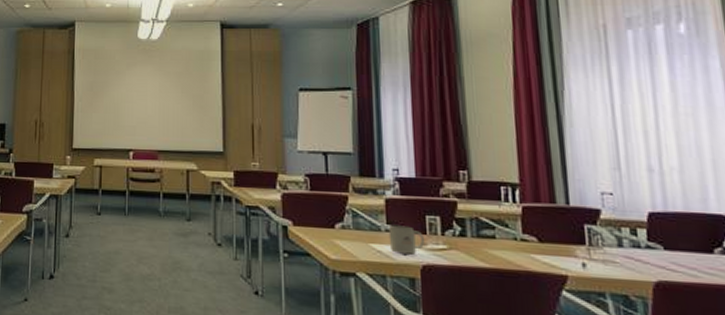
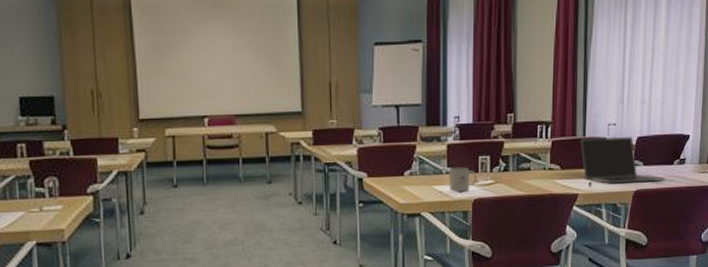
laptop: none [563,207,704,275] -> present [580,137,665,184]

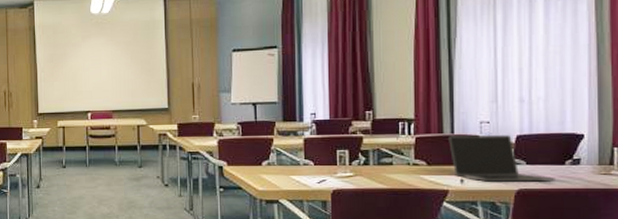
mug: present [448,167,476,192] -> none [306,159,335,182]

